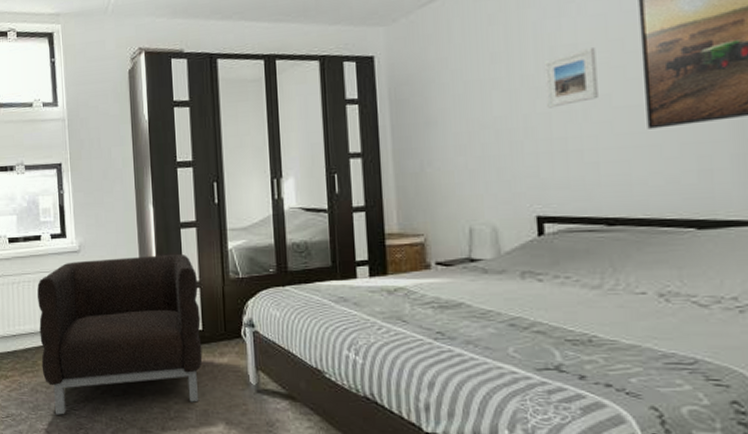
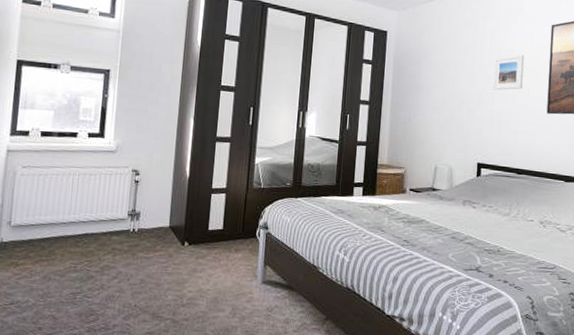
armchair: present [37,255,203,415] -> none [58,160,225,302]

